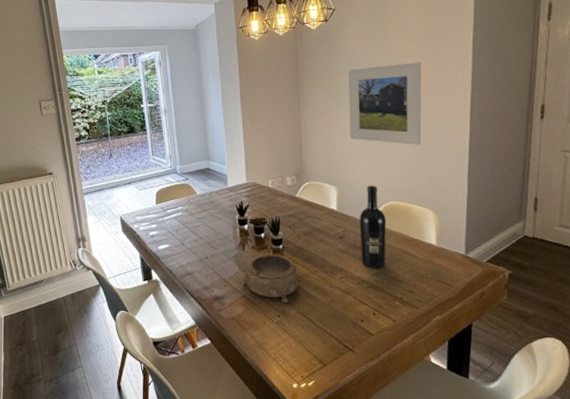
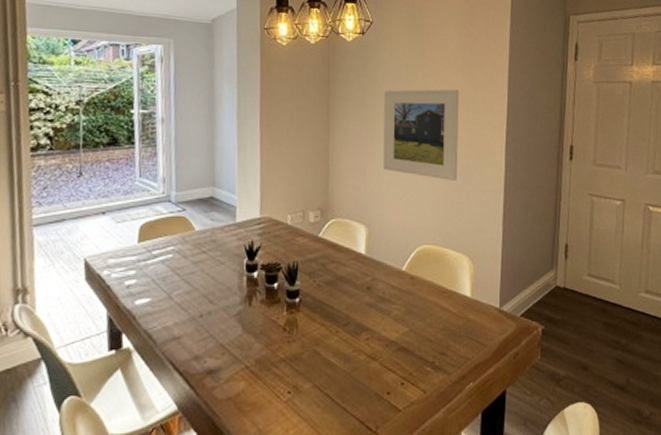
decorative bowl: present [242,254,300,304] -> none [245,310,318,376]
wine bottle: present [359,185,386,269] -> none [389,225,418,327]

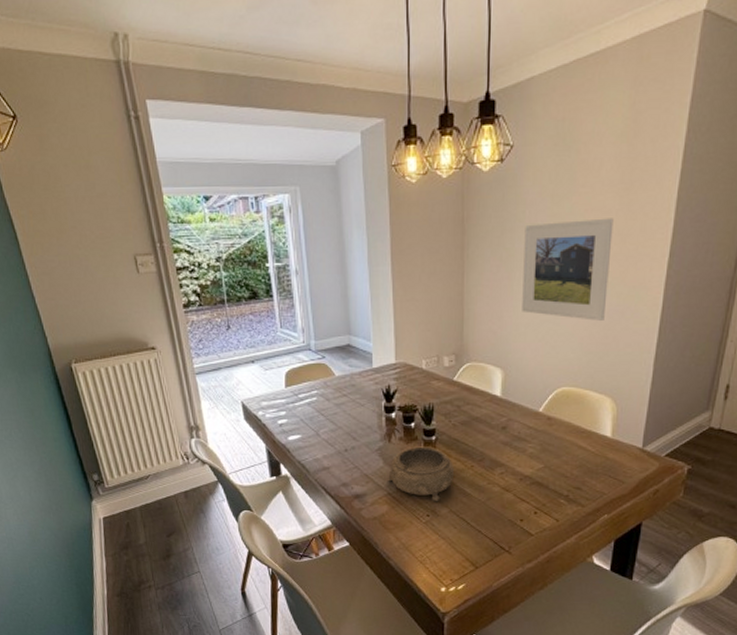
decorative bowl: none [245,310,318,376] -> present [387,446,454,502]

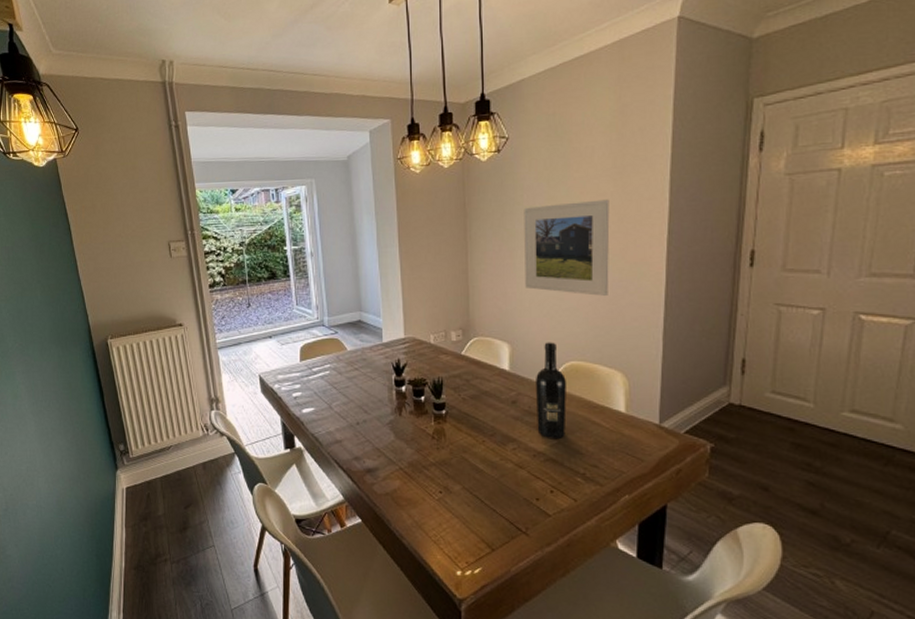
decorative bowl: present [387,446,454,502] -> none [398,420,465,478]
wine bottle: none [525,367,556,464] -> present [535,342,567,440]

